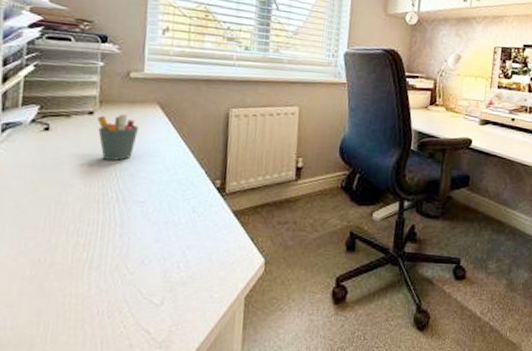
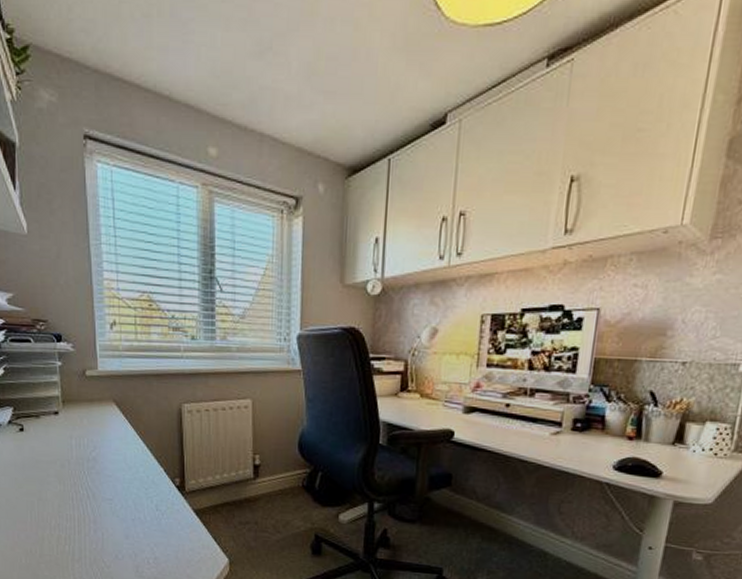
pen holder: present [97,113,138,161] -> none [63,412,99,459]

